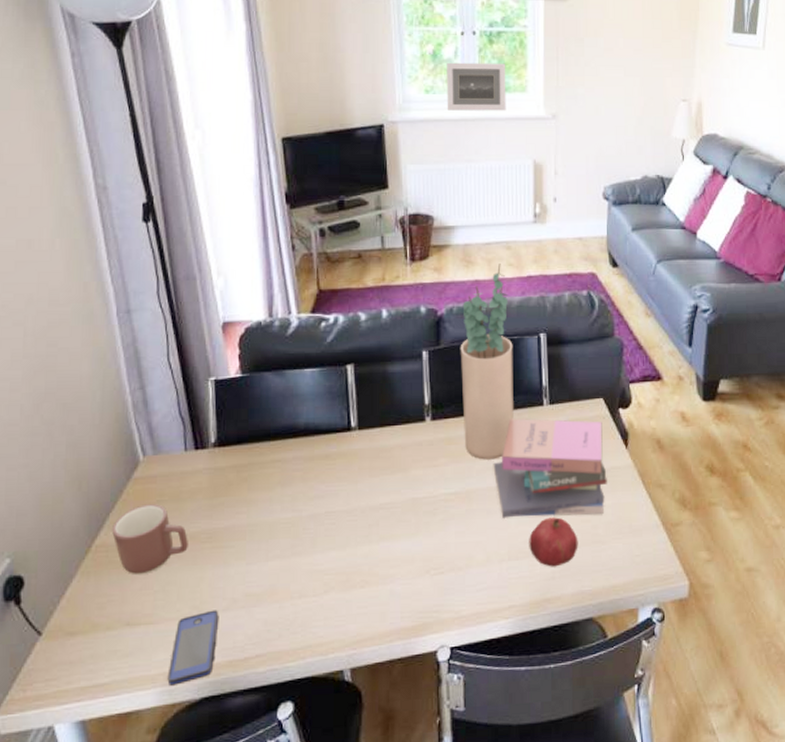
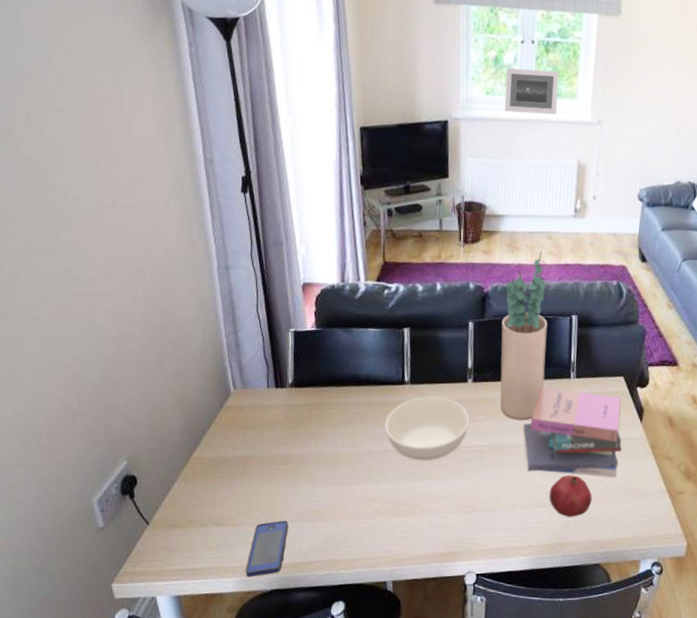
mug: present [112,504,188,576] -> none [207,429,267,486]
bowl: none [330,440,431,519] -> present [385,396,470,461]

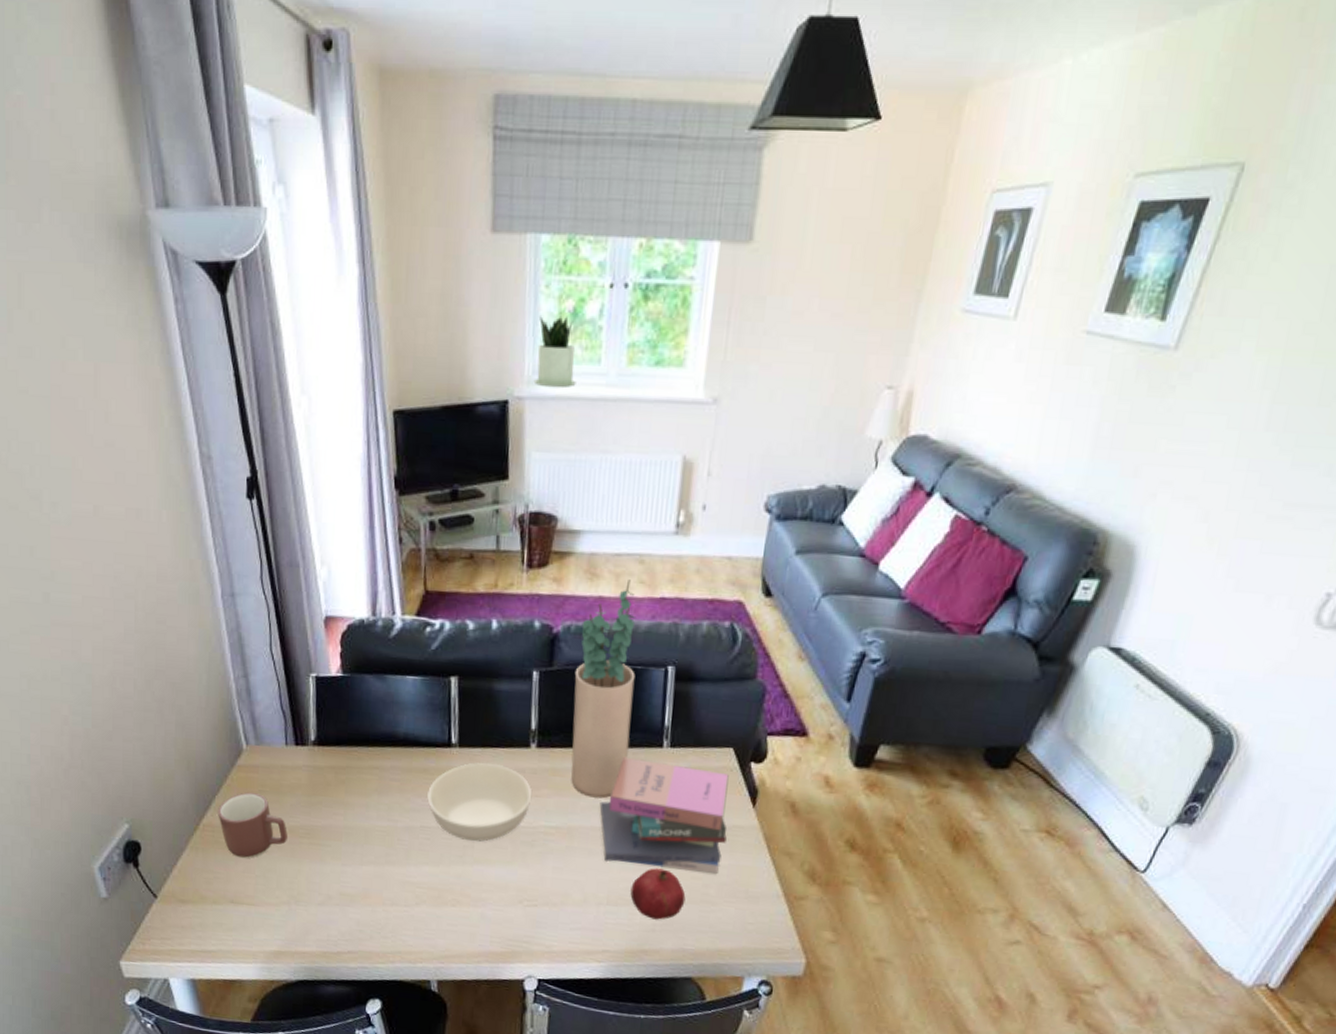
mug: none [207,429,267,486] -> present [218,792,288,859]
mobile phone: present [245,520,289,578] -> none [267,902,315,965]
planter: none [466,61,498,113] -> present [533,315,576,389]
picture frame: present [504,67,560,115] -> none [584,323,662,391]

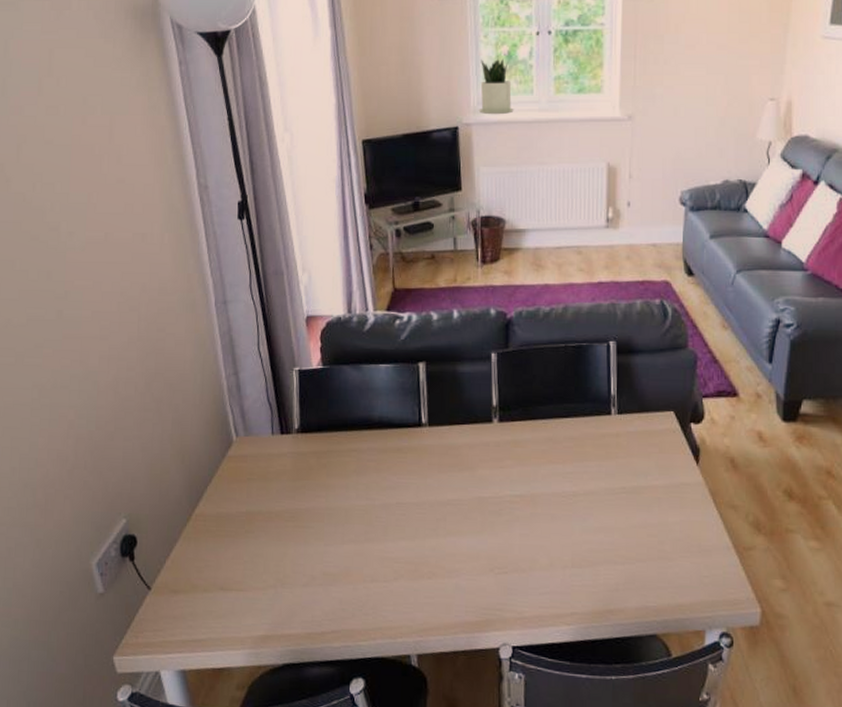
mug: present [218,792,288,859] -> none [209,481,274,546]
bowl: present [427,762,533,842] -> none [402,439,497,514]
vase: present [570,580,636,798] -> none [528,268,582,466]
books: present [599,756,729,874] -> none [558,425,676,530]
fruit: present [630,868,686,920] -> none [593,528,644,579]

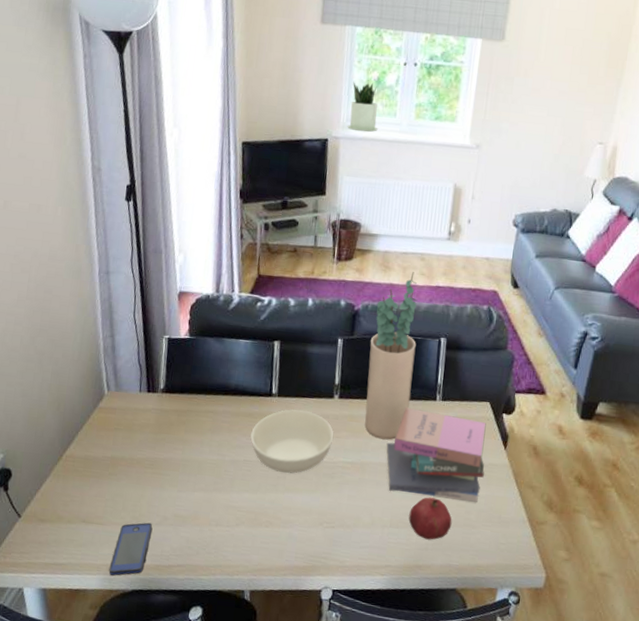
mobile phone: none [254,584,300,650] -> present [109,522,153,577]
bowl: none [402,439,497,514] -> present [250,409,334,474]
vase: none [528,268,582,466] -> present [364,272,418,440]
books: none [558,425,676,530] -> present [386,407,486,502]
fruit: none [593,528,644,579] -> present [408,497,452,540]

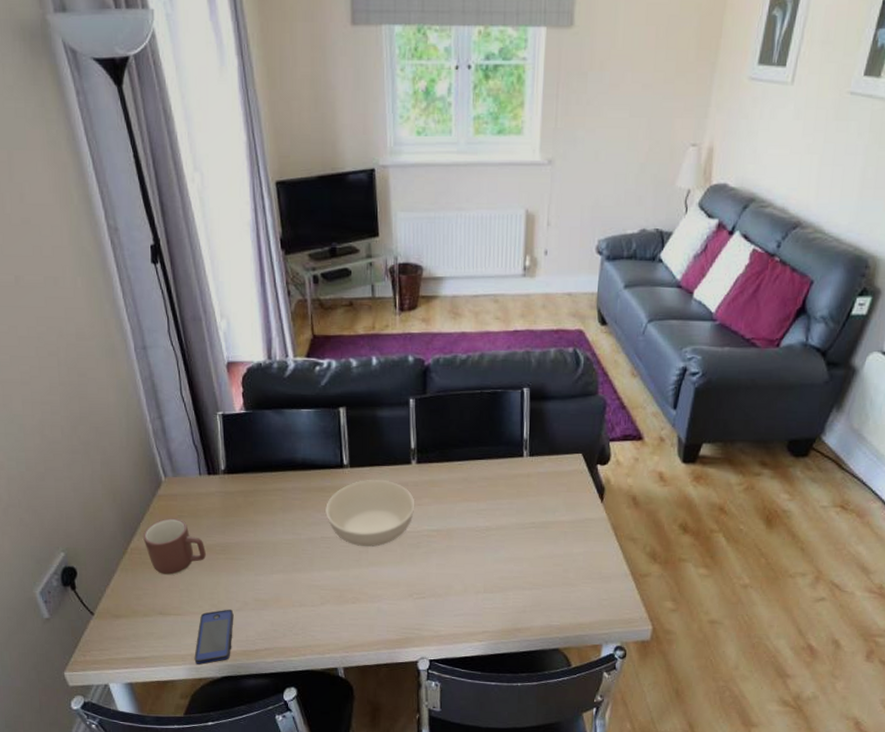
mug: none [79,429,135,485] -> present [143,518,206,576]
planter: present [347,82,378,133] -> none [395,94,432,157]
vase: present [364,272,418,440] -> none [445,317,497,503]
books: present [386,407,486,502] -> none [473,466,581,560]
fruit: present [408,497,452,540] -> none [503,559,550,602]

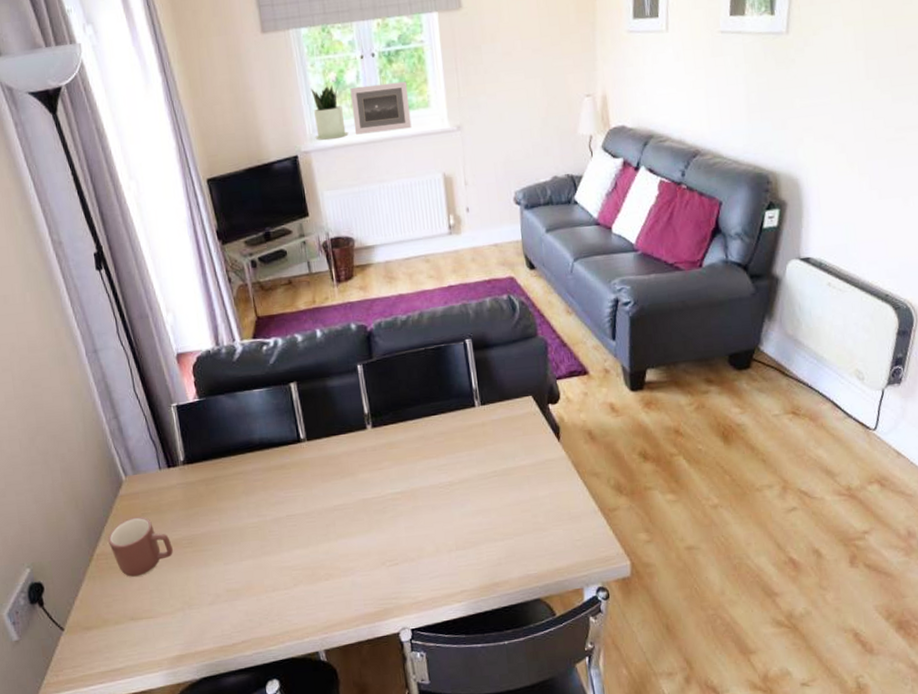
mobile phone: present [194,609,234,665] -> none [170,604,208,670]
bowl: present [325,479,415,547] -> none [287,448,376,520]
planter: none [395,94,432,157] -> present [311,85,349,141]
picture frame: none [438,100,502,156] -> present [350,81,412,135]

